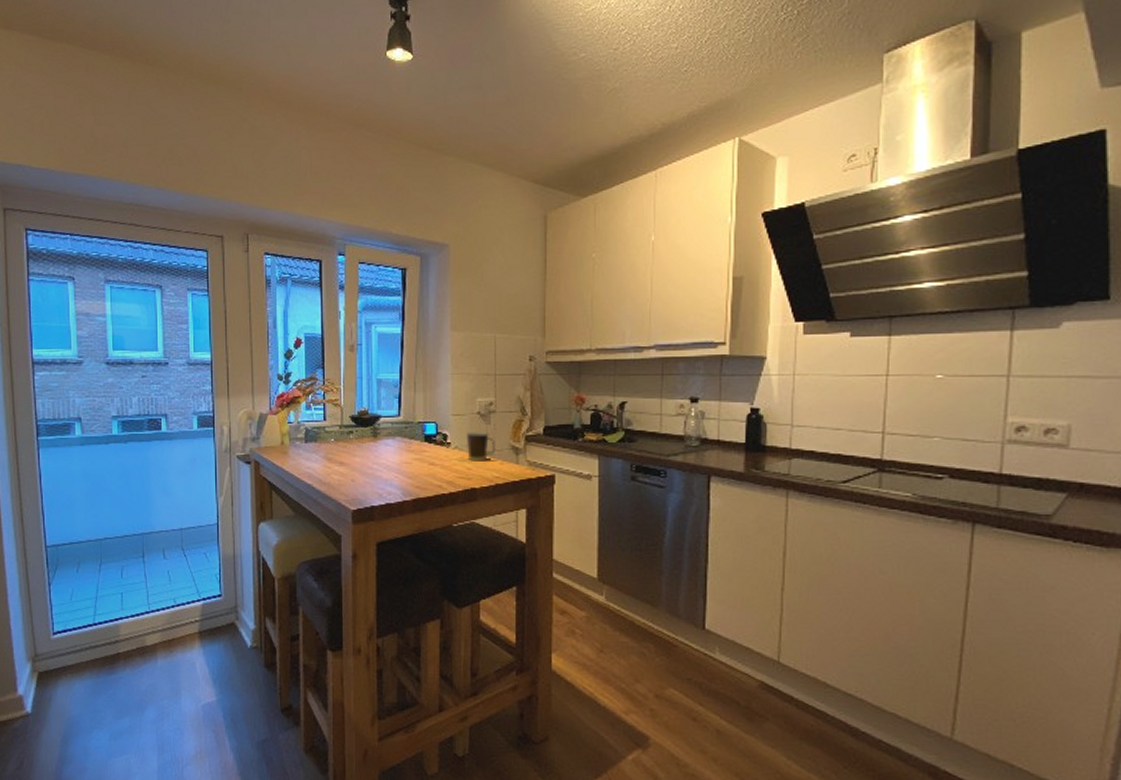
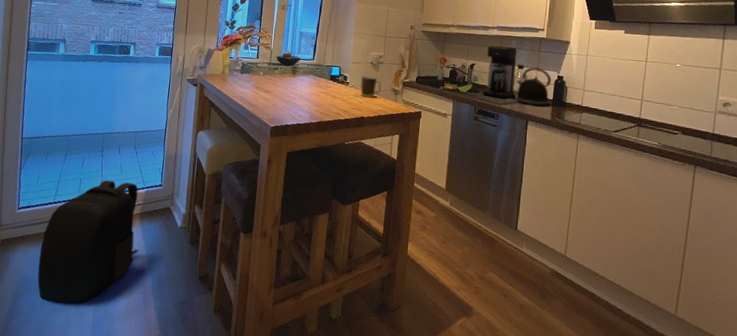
backpack: none [85,592,202,747] -> present [37,180,138,303]
coffee maker: none [640,372,687,447] -> present [482,45,516,99]
kettle: none [687,399,744,455] -> present [515,67,552,107]

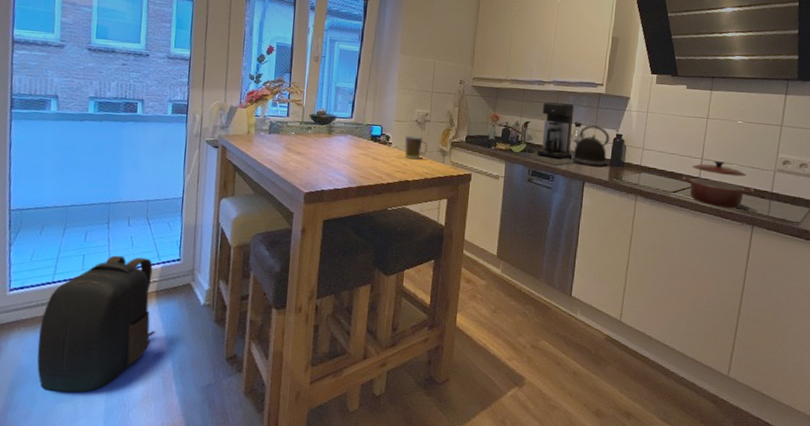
saucepan: none [623,101,696,149] -> present [682,160,755,209]

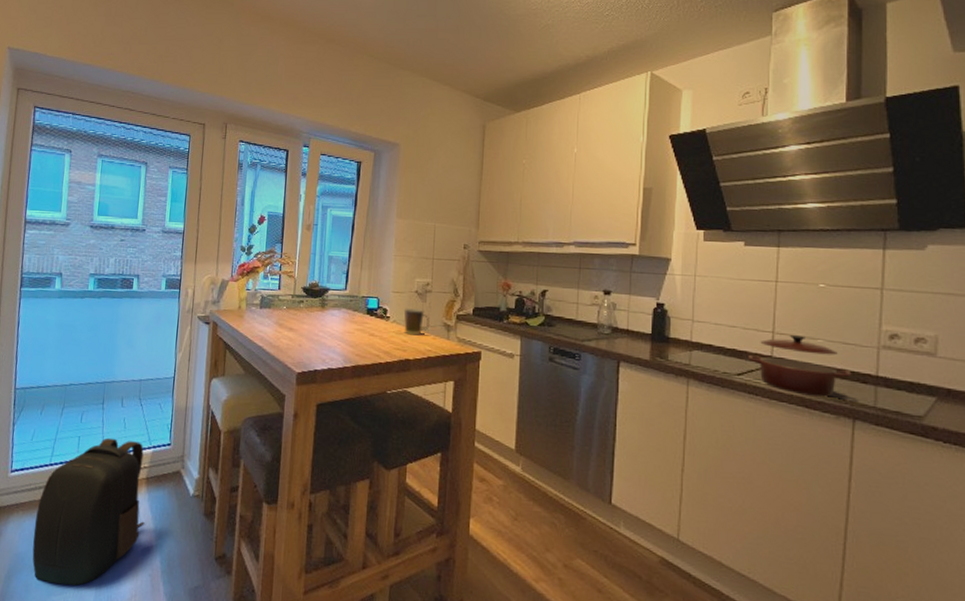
coffee maker: present [537,102,574,159] -> none [558,266,600,334]
kettle: present [572,125,610,167] -> none [601,293,650,344]

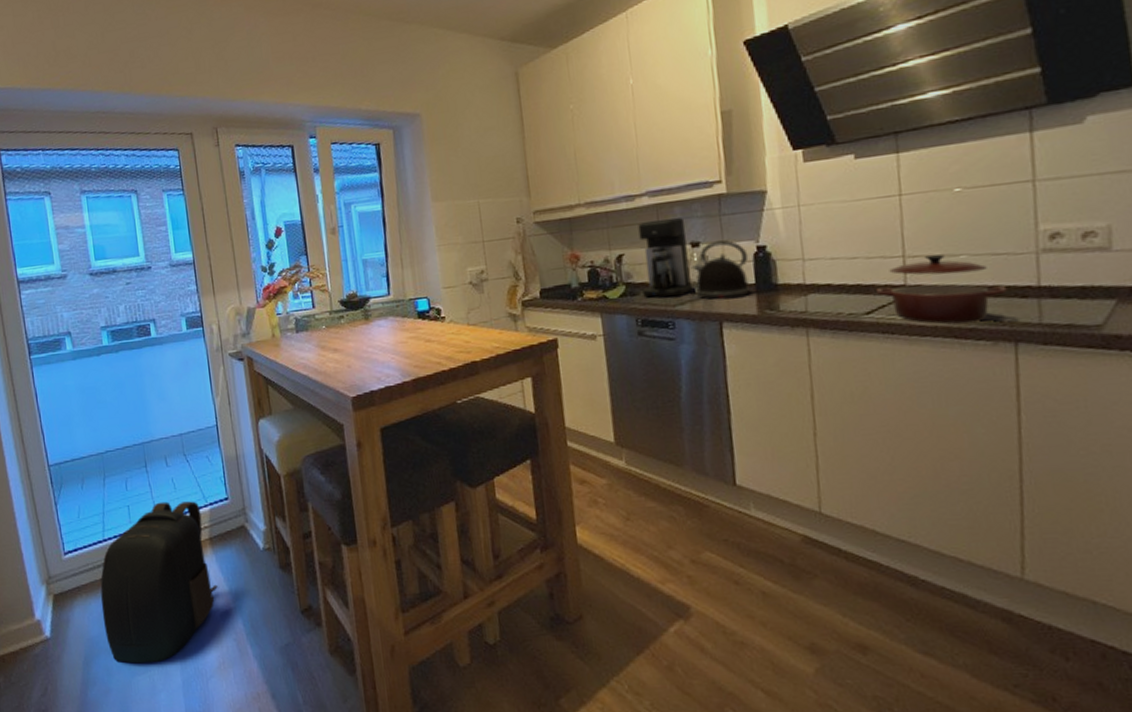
mug: present [403,308,430,335] -> none [459,302,492,334]
coffee maker: none [558,266,600,334] -> present [638,218,693,298]
kettle: none [601,293,650,344] -> present [691,240,755,300]

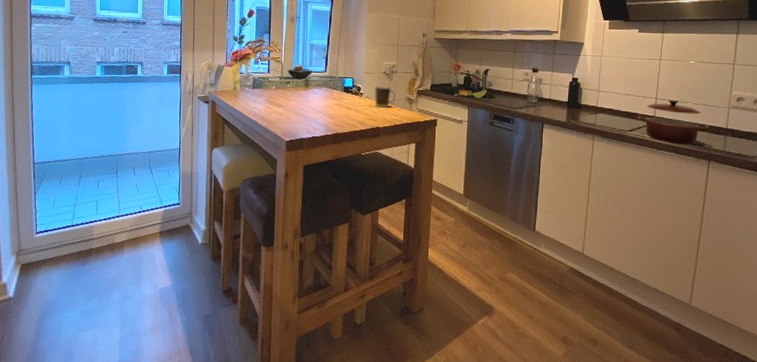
backpack: present [100,501,218,664] -> none [61,201,160,322]
mug: none [459,302,492,334] -> present [374,86,395,108]
coffee maker: present [638,218,693,298] -> none [497,50,530,103]
kettle: present [691,240,755,300] -> none [530,70,567,110]

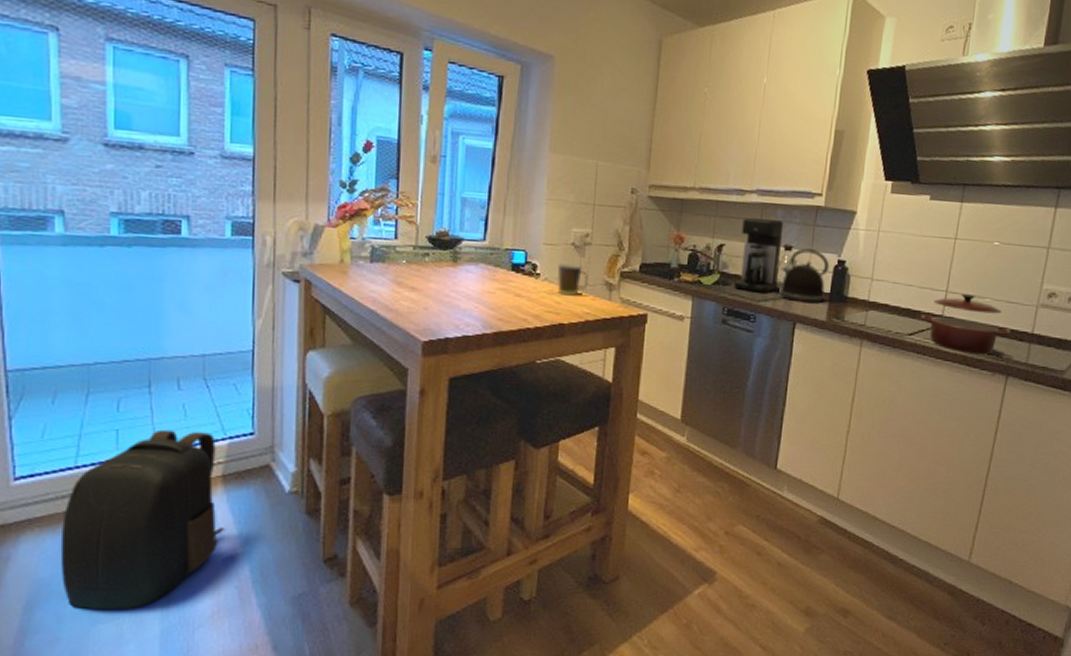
backpack: none [61,201,160,322] -> present [60,429,224,610]
coffee maker: none [497,50,530,103] -> present [734,217,783,293]
kettle: none [530,70,567,110] -> present [779,248,830,304]

